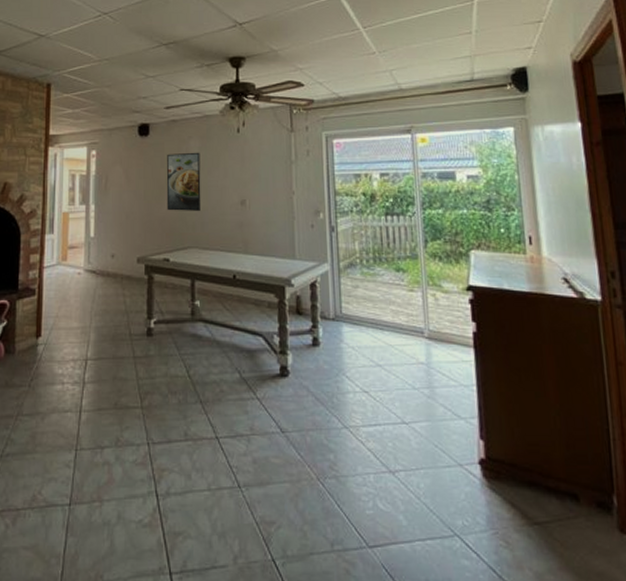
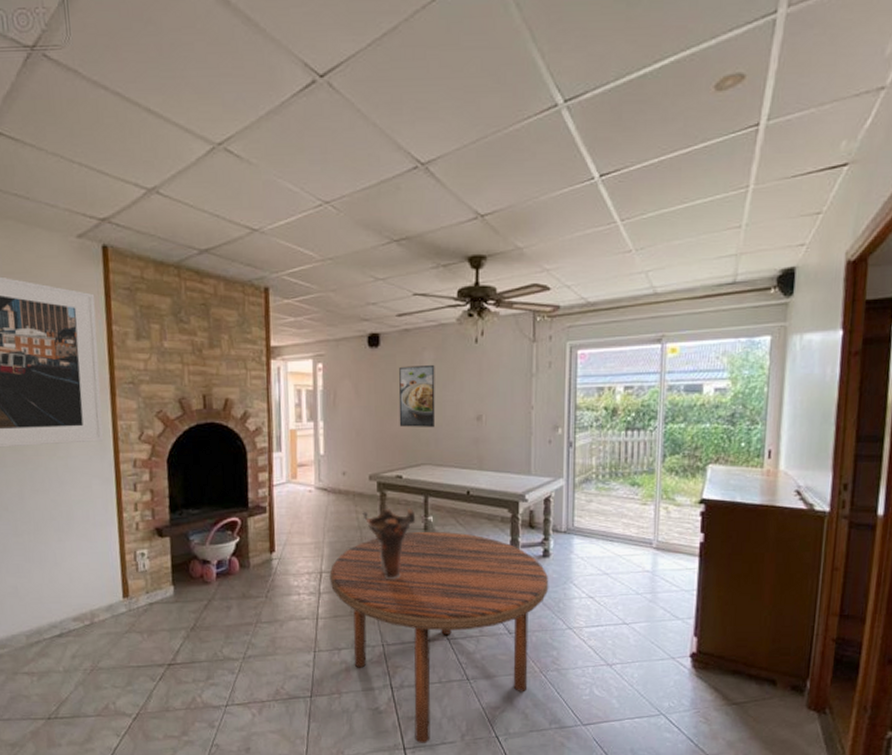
dining table: none [95,316,321,568] -> present [329,531,549,744]
vase: none [128,292,182,368] -> present [361,508,415,579]

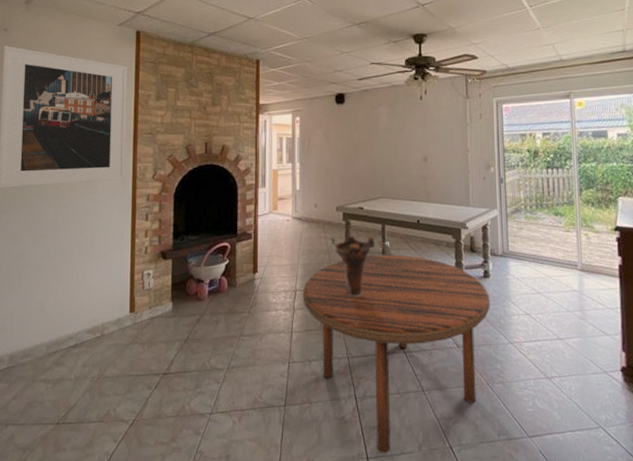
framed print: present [398,364,436,428] -> none [360,117,390,168]

